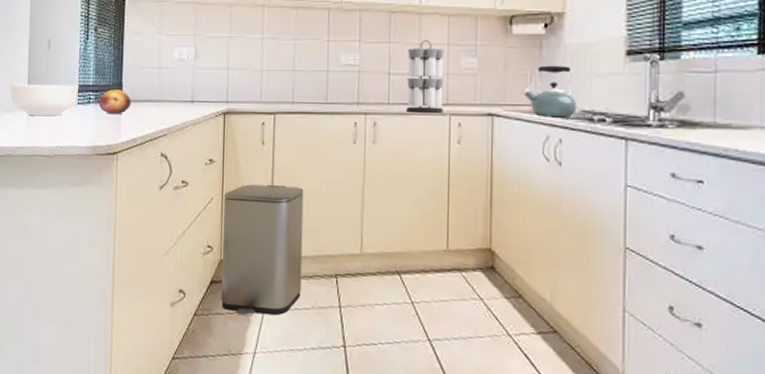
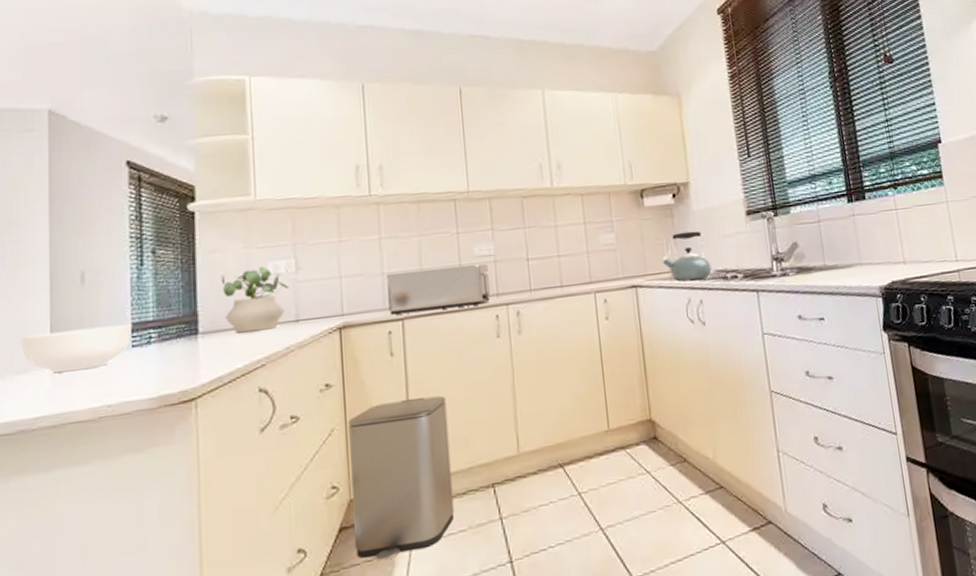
fruit: present [98,88,132,115] -> none [164,320,213,354]
potted plant: none [140,50,189,106] -> present [221,265,289,334]
toaster: none [263,71,353,110] -> present [385,263,491,315]
spice rack: present [407,39,445,113] -> none [544,220,588,296]

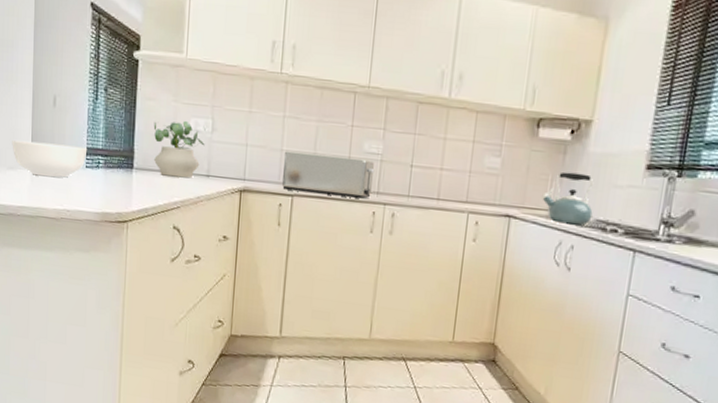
pedal bin: present [348,395,455,561] -> none [230,263,318,390]

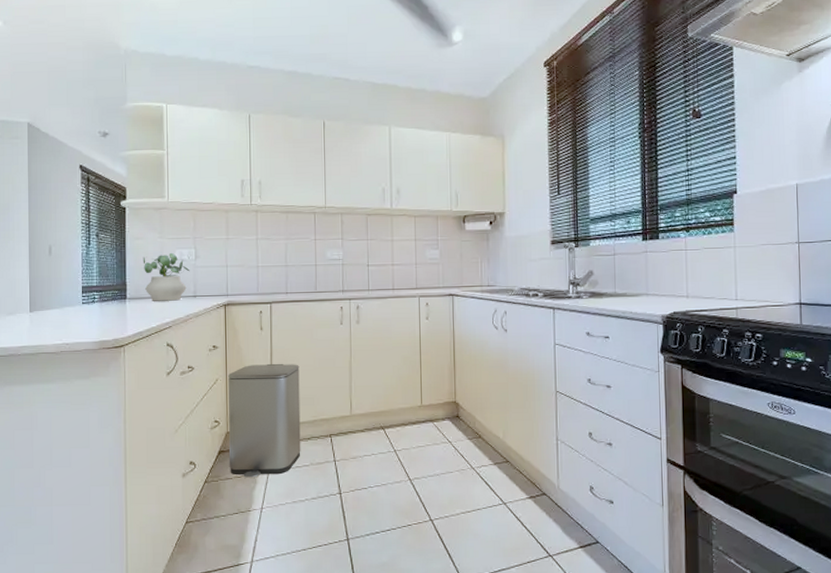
bowl: present [12,140,88,178] -> none [10,286,83,317]
pedal bin: none [230,263,318,390] -> present [228,363,301,478]
toaster: present [281,151,375,199] -> none [260,265,338,299]
kettle: present [540,171,594,226] -> none [474,254,517,295]

